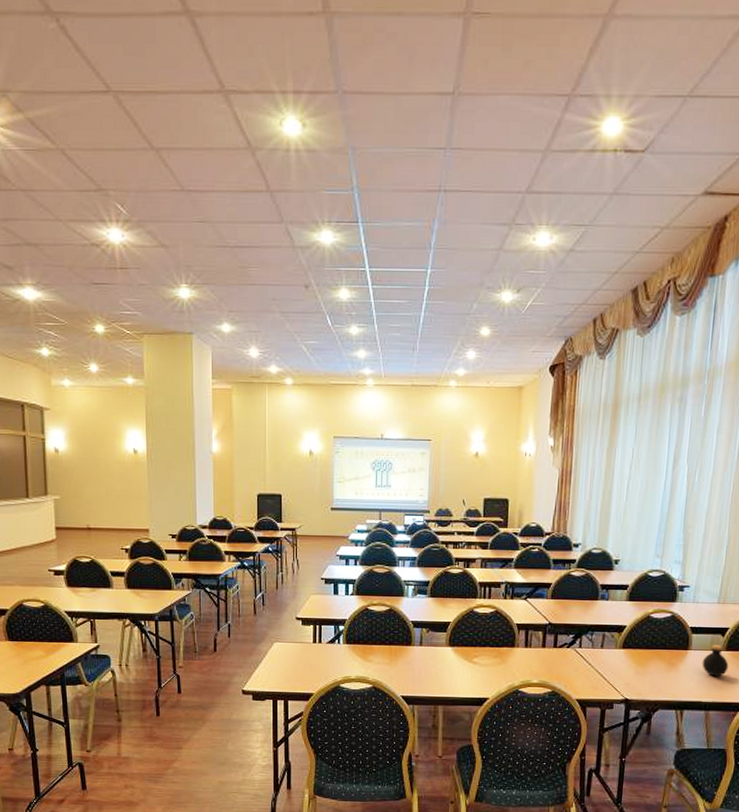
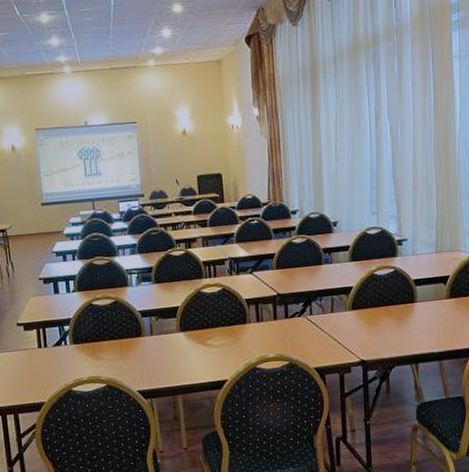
bottle: present [702,645,729,677] -> none [429,294,455,326]

